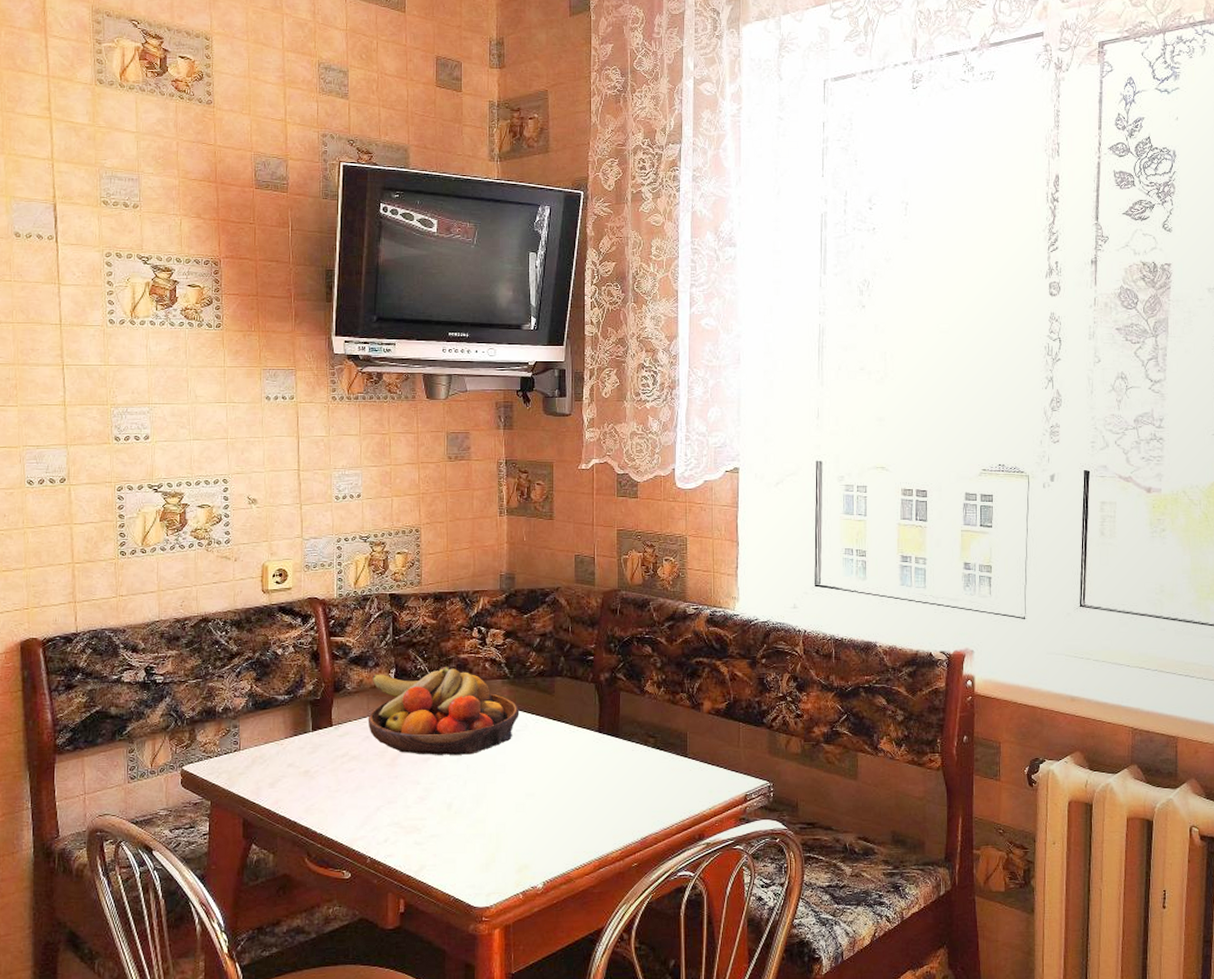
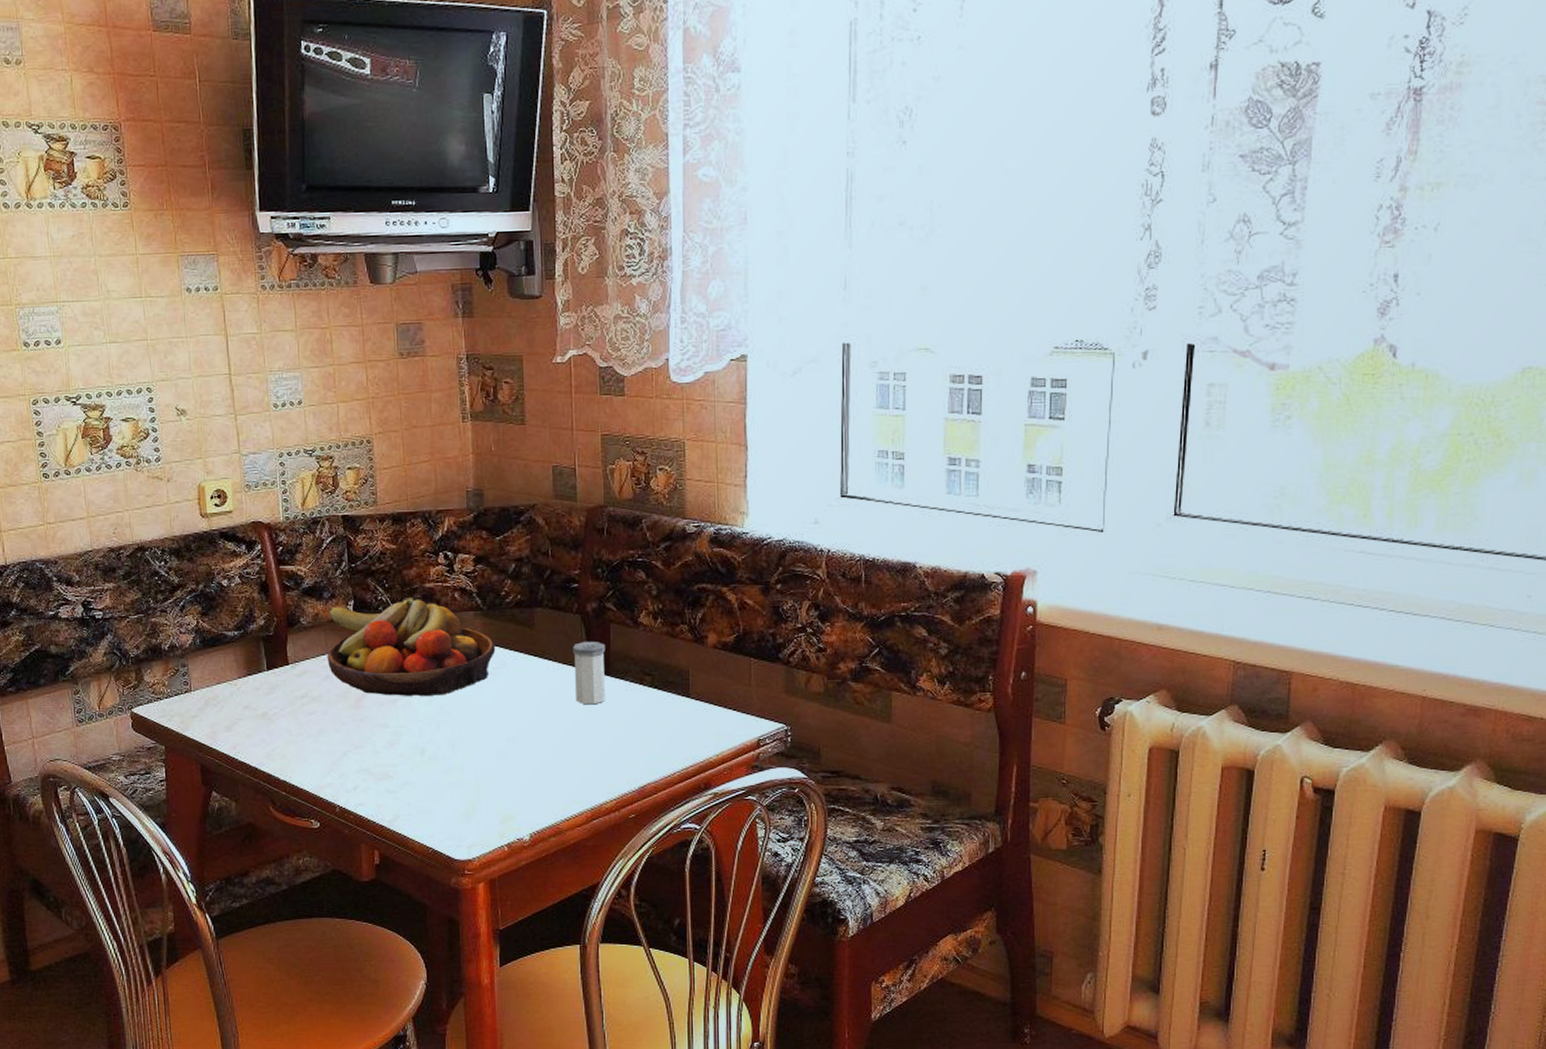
salt shaker: none [587,707,615,764] -> present [573,642,605,705]

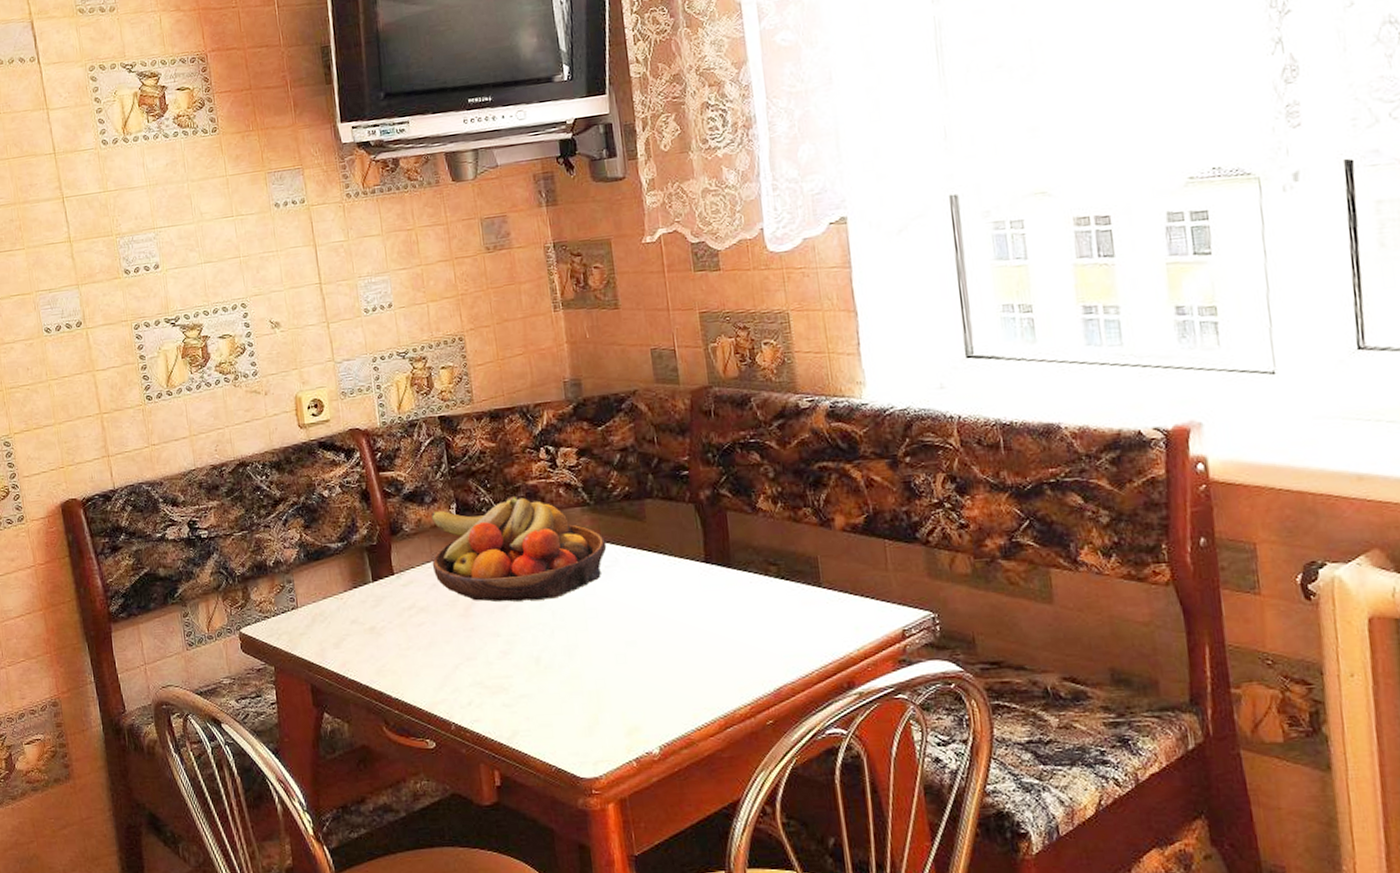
salt shaker: present [573,642,605,705] -> none [689,531,729,601]

